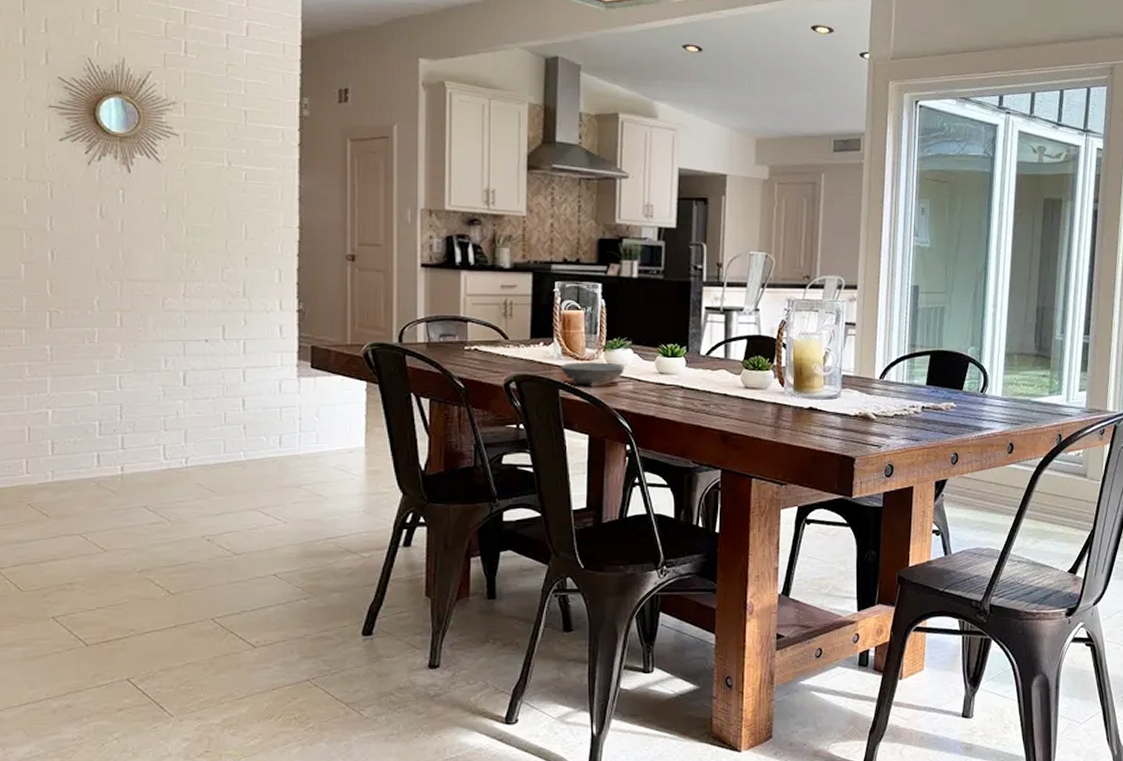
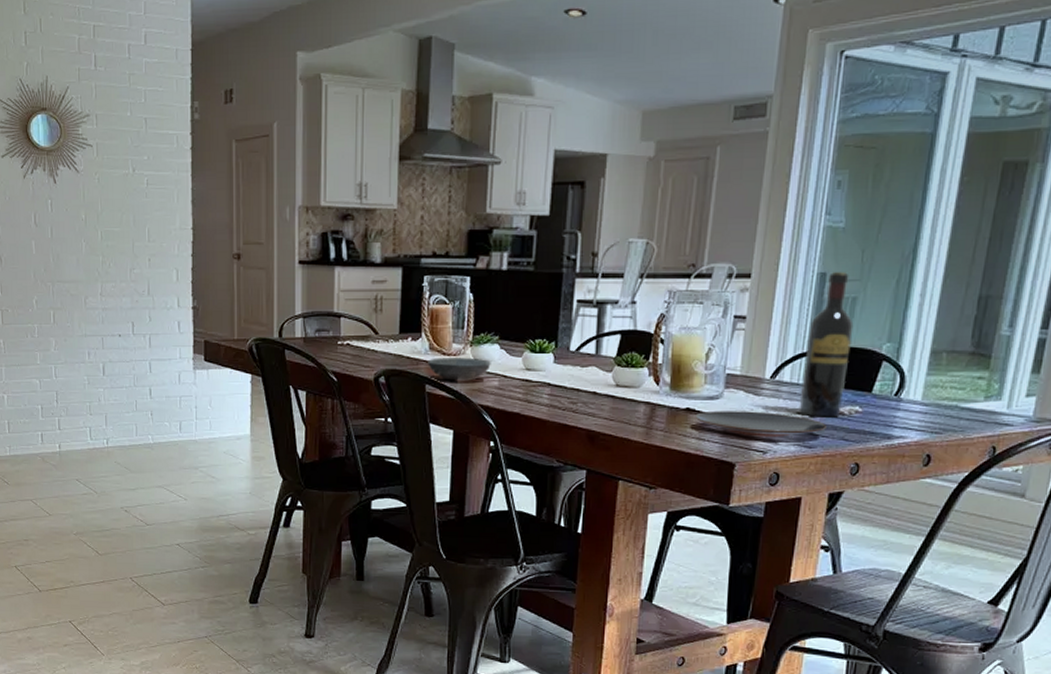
plate: none [817,409,929,432] -> present [695,411,827,437]
wine bottle: none [905,285,944,413] -> present [798,272,854,417]

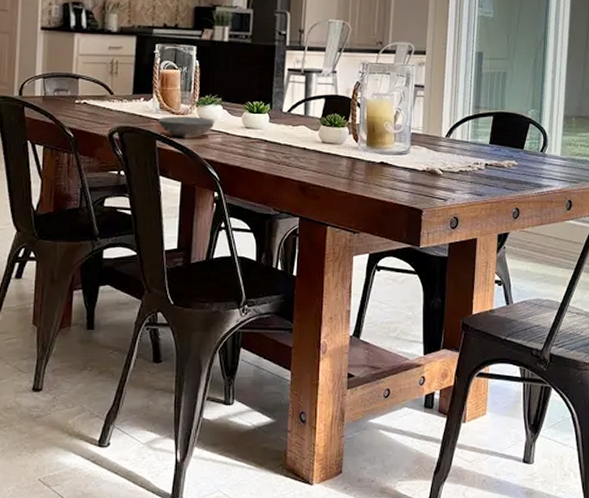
plate: present [695,411,827,437] -> none [388,164,492,186]
wine bottle: present [798,272,854,417] -> none [469,52,506,170]

